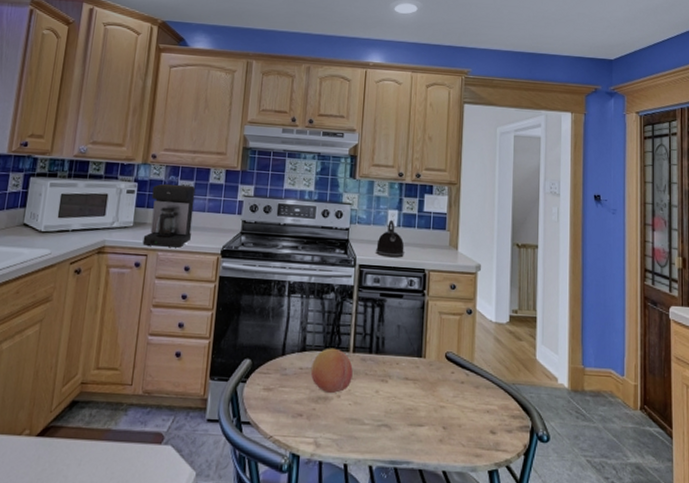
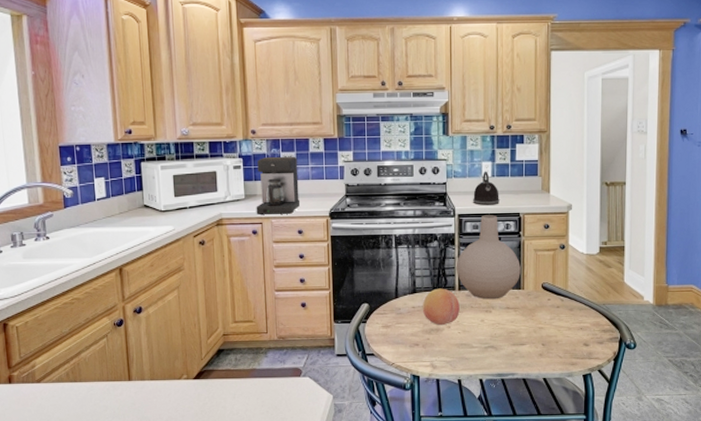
vase: none [352,268,423,367] -> present [457,215,521,300]

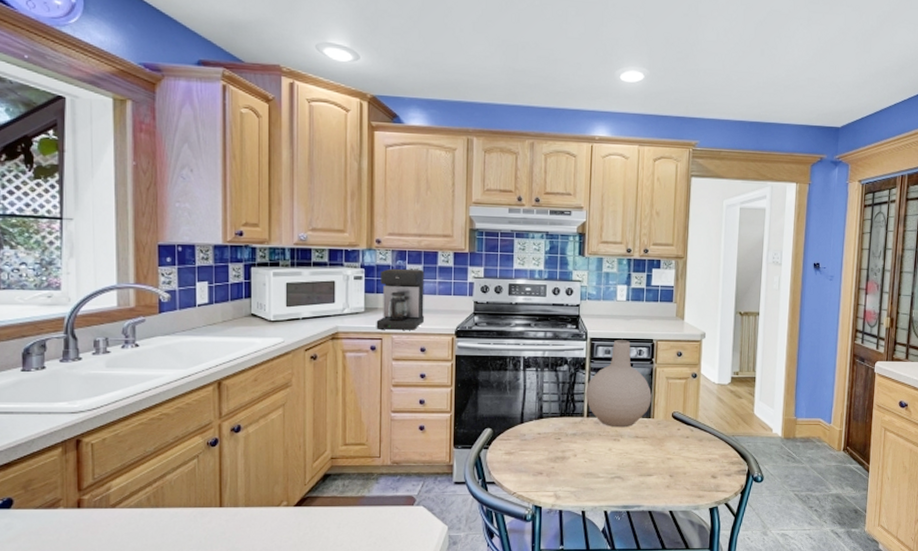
fruit: present [422,288,460,326] -> none [548,414,587,454]
kettle: present [473,171,499,206] -> none [606,294,633,331]

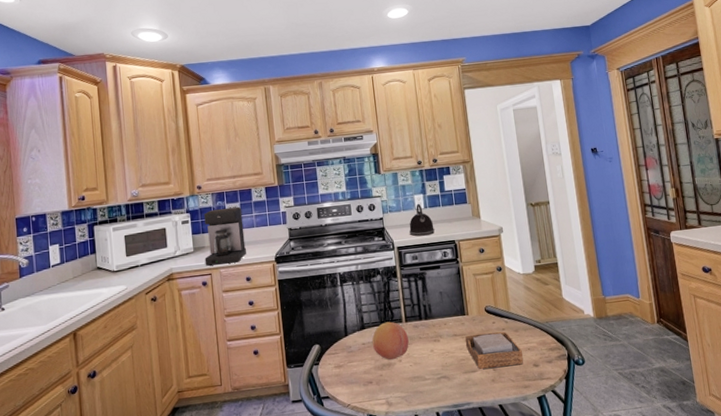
fruit: none [548,414,587,454] -> present [371,321,409,360]
vase: present [586,340,652,428] -> none [401,244,463,329]
kettle: none [606,294,633,331] -> present [409,203,435,237]
napkin holder: none [645,438,702,475] -> present [464,331,523,369]

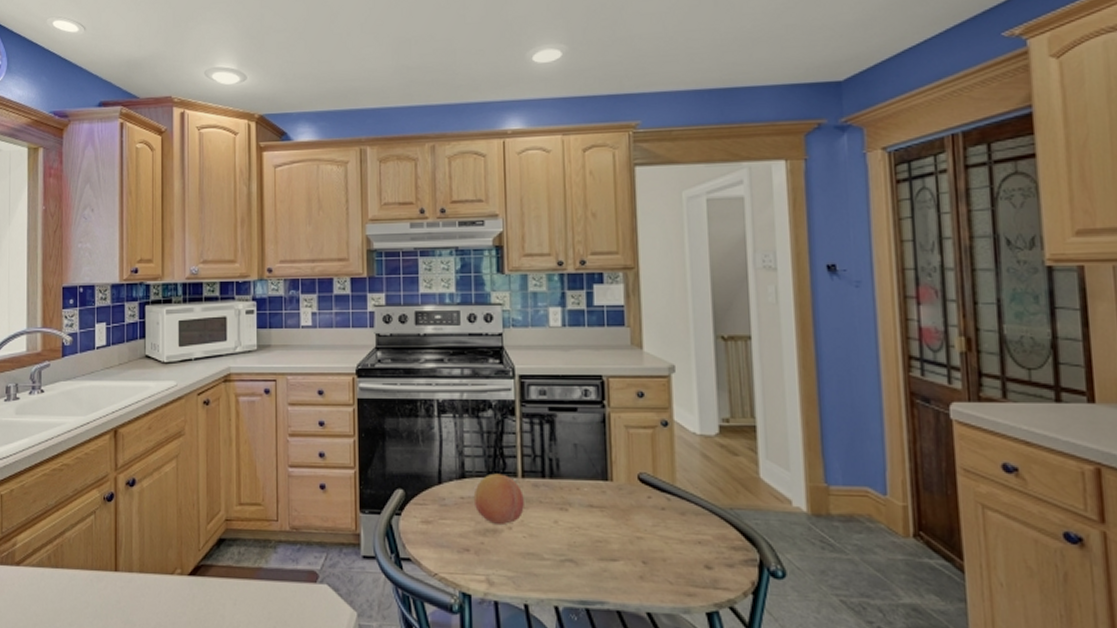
coffee maker: present [204,206,246,266] -> none [269,299,320,370]
kettle: present [409,203,435,237] -> none [538,319,574,366]
napkin holder: present [464,331,523,369] -> none [604,509,689,563]

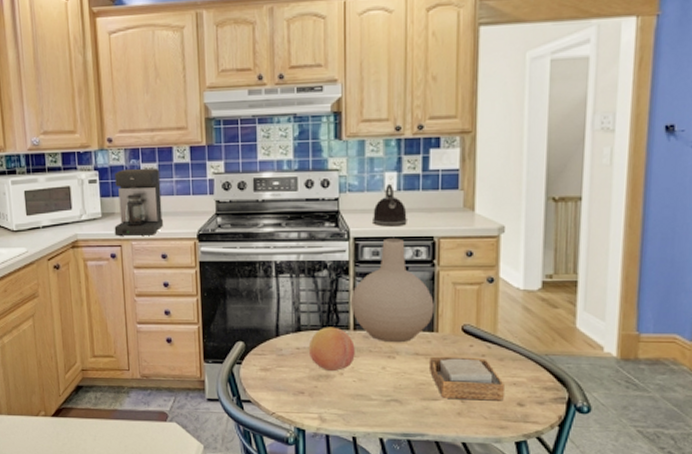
coffee maker: none [269,299,320,370] -> present [114,168,163,236]
vase: none [519,377,607,493] -> present [352,238,434,343]
kettle: none [538,319,574,366] -> present [373,183,407,228]
napkin holder: none [604,509,689,563] -> present [428,356,504,401]

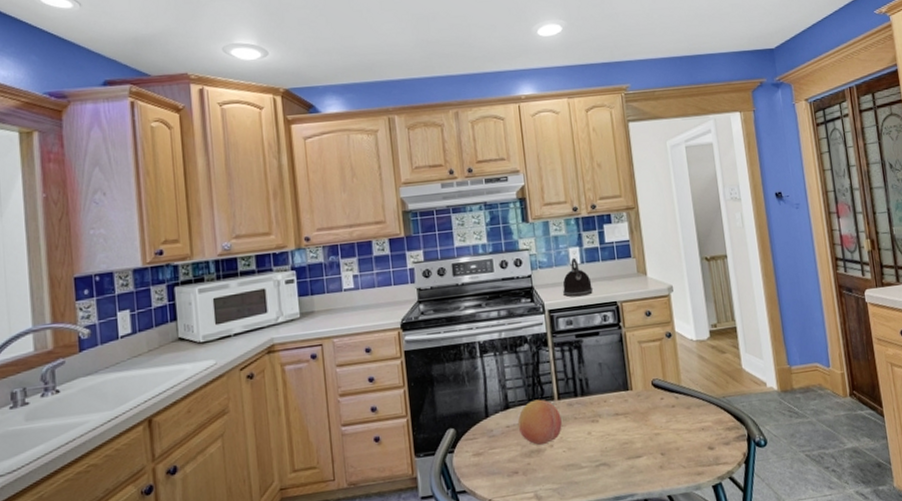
coffee maker: present [114,168,163,236] -> none [313,262,366,335]
vase: present [352,238,434,343] -> none [552,306,627,407]
napkin holder: present [428,356,504,401] -> none [628,409,696,454]

